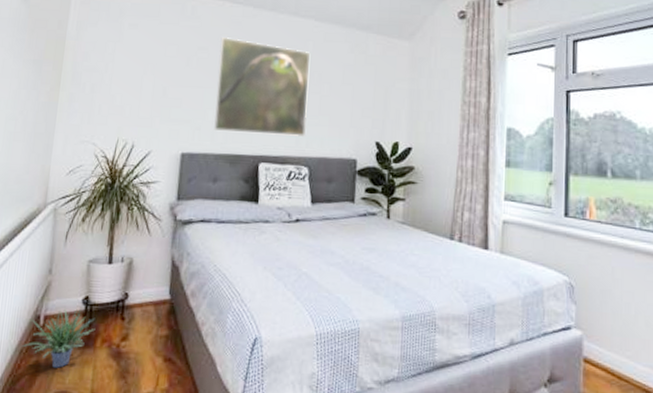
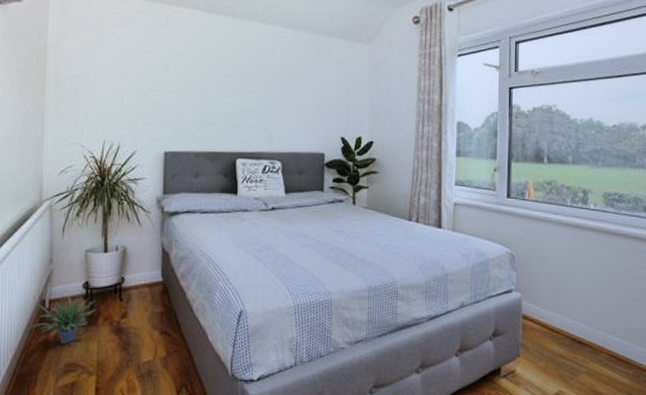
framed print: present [214,37,311,138] -> none [193,44,279,135]

